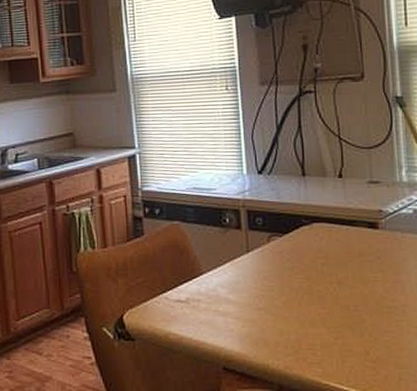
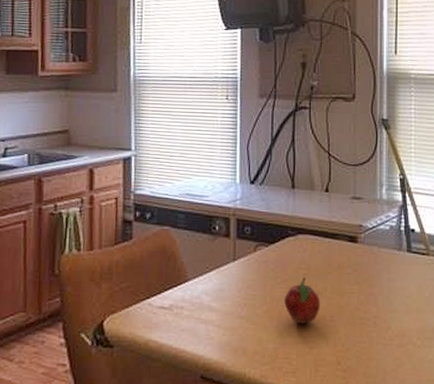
fruit: none [303,266,343,315] -> present [284,276,321,325]

